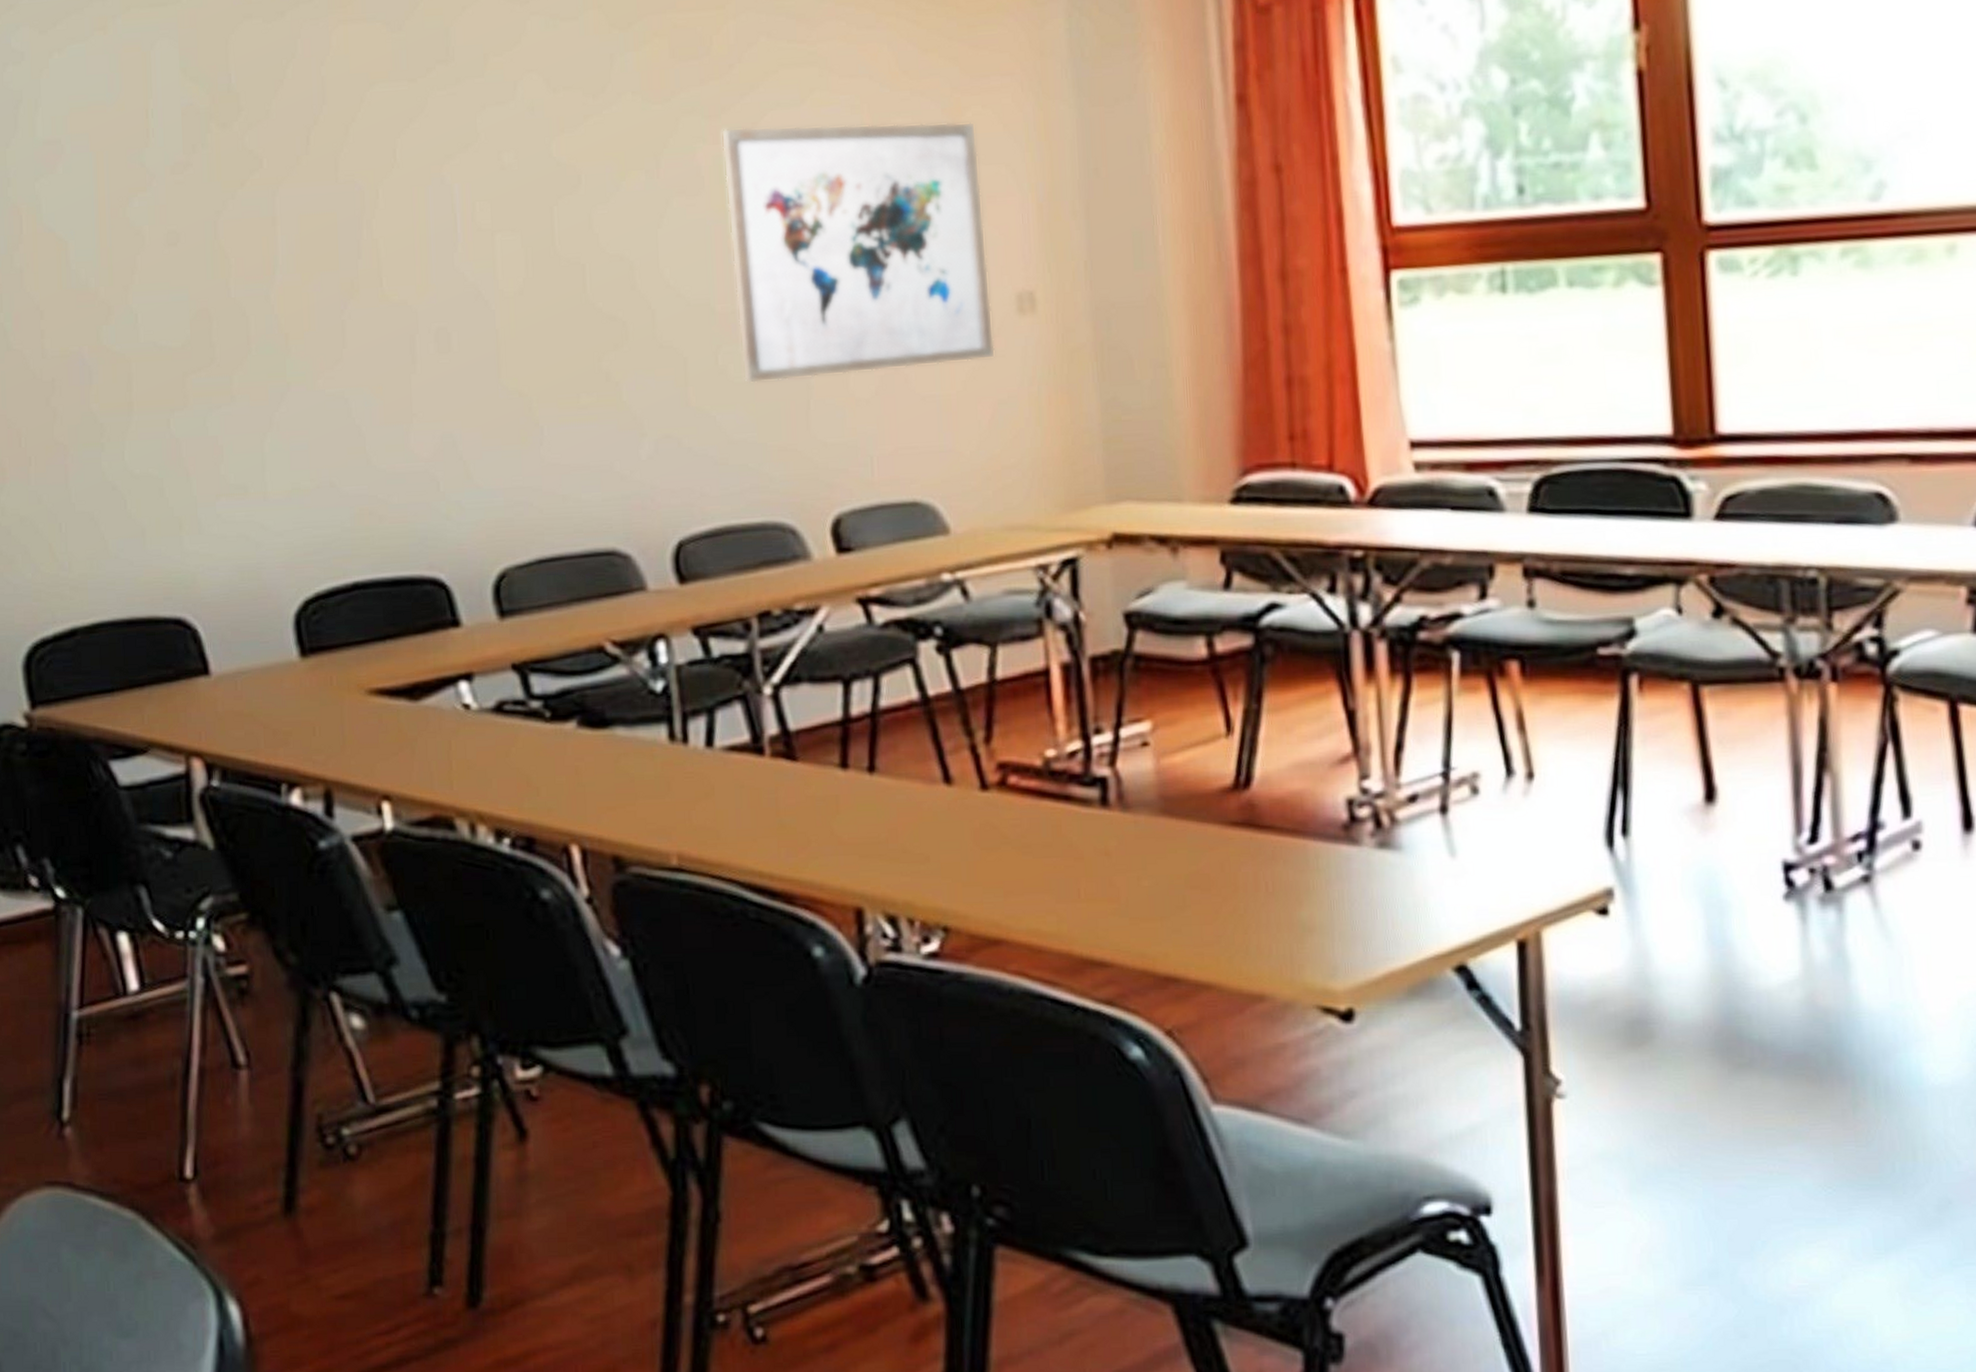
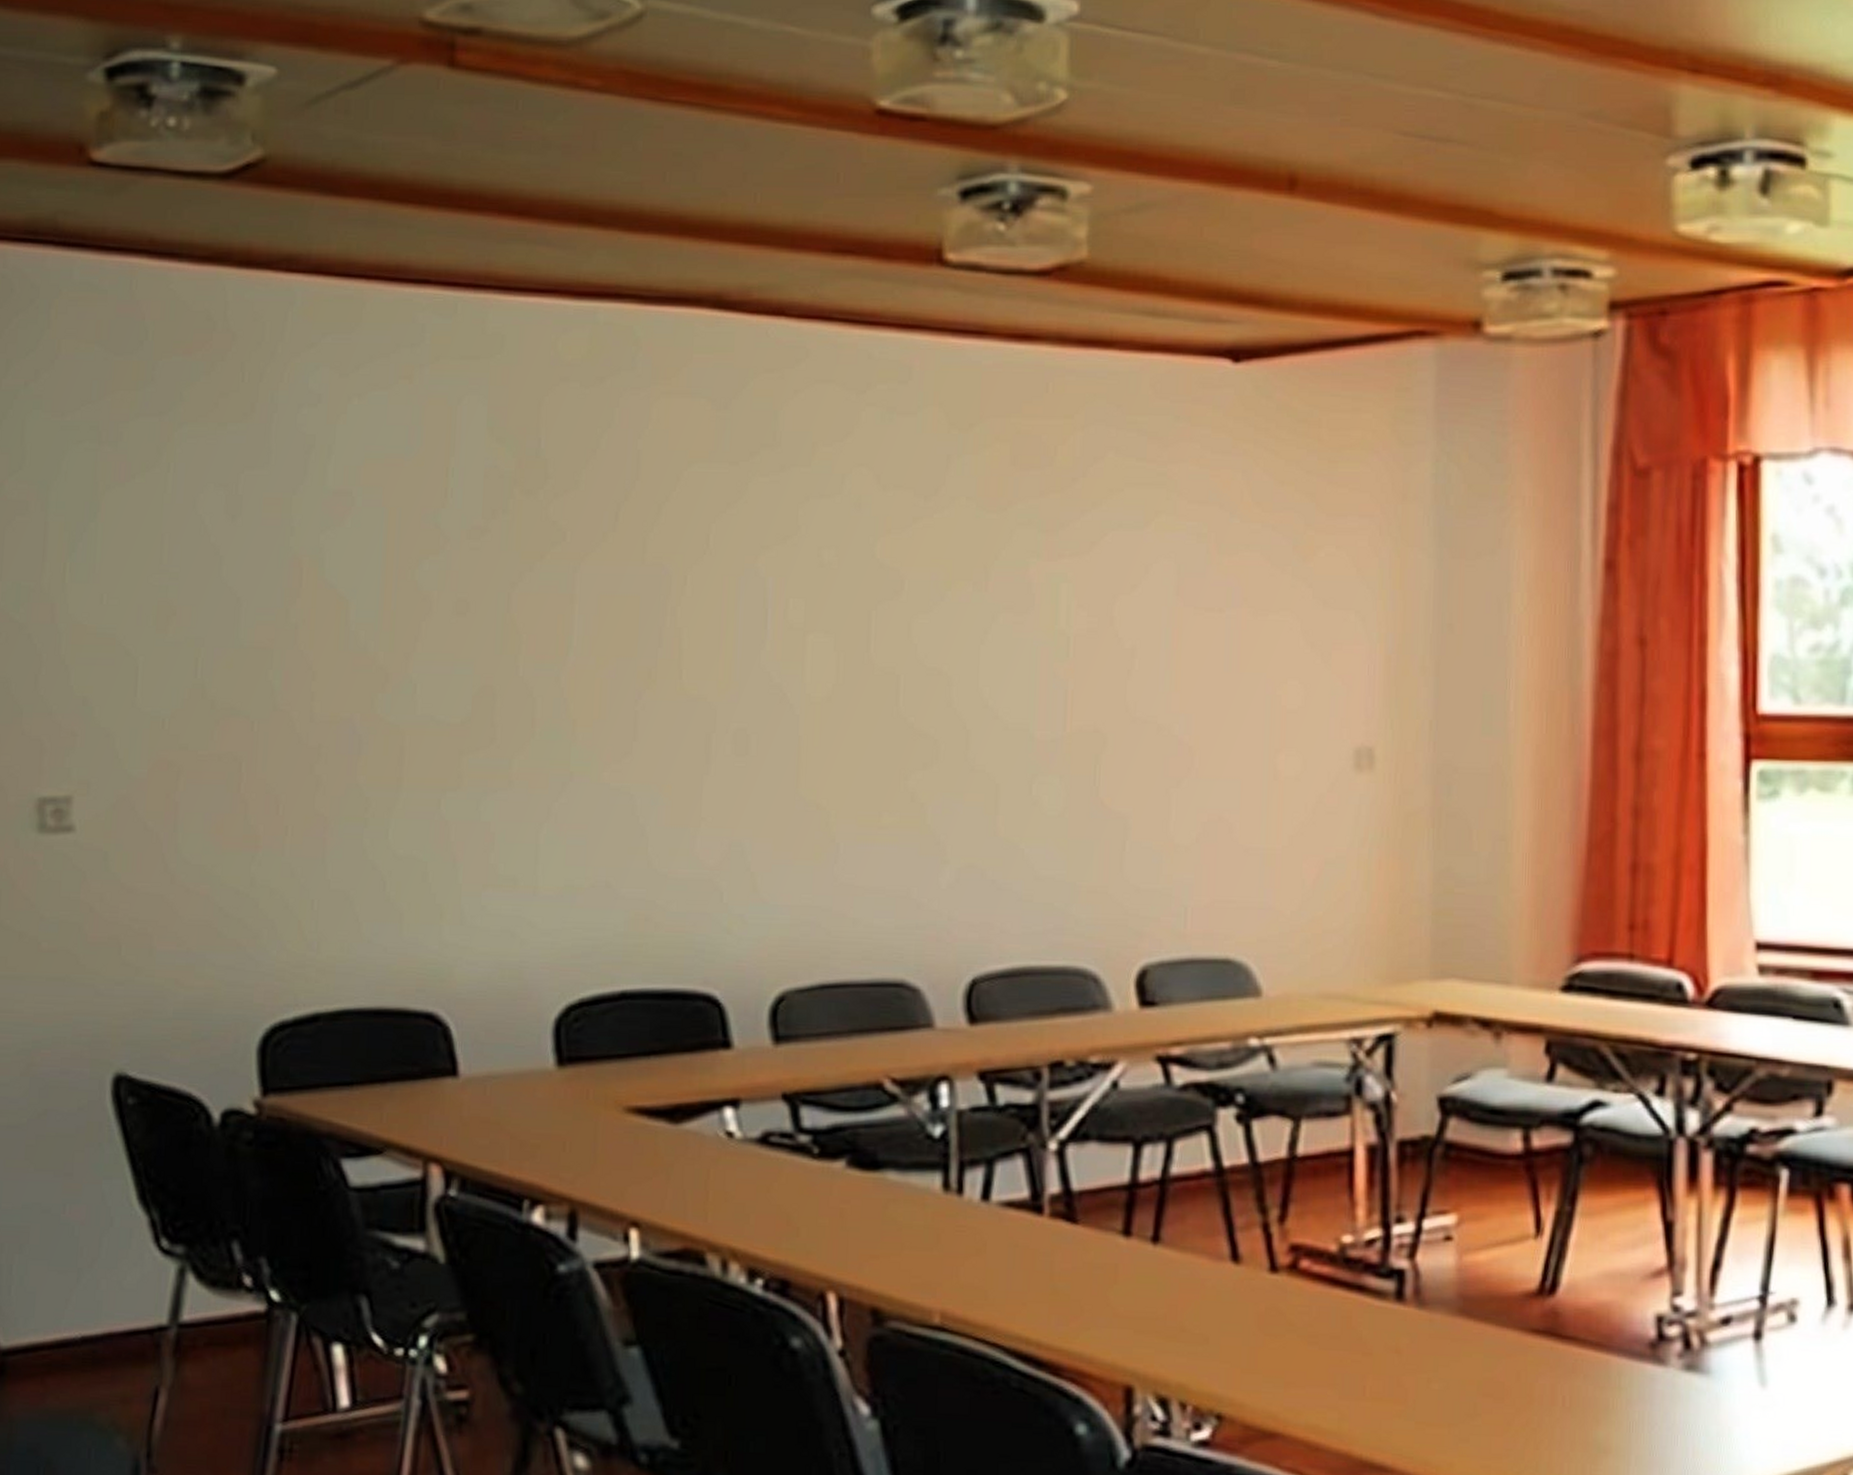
wall art: present [721,121,996,383] -> none [1056,545,1328,818]

